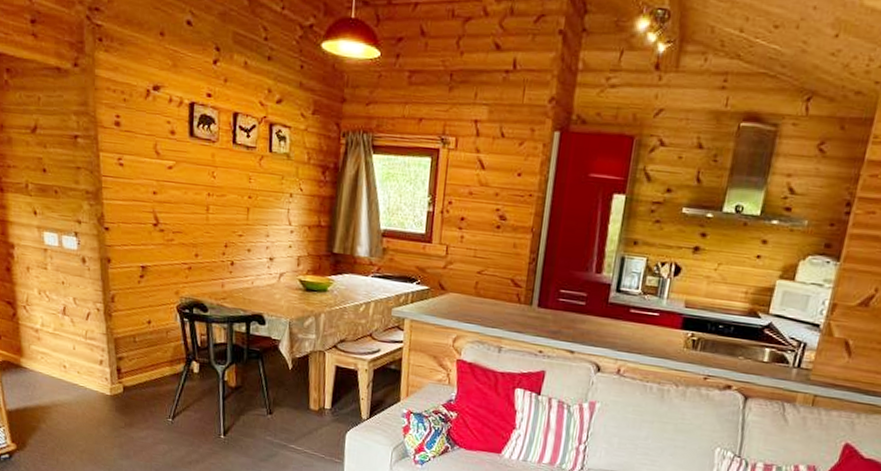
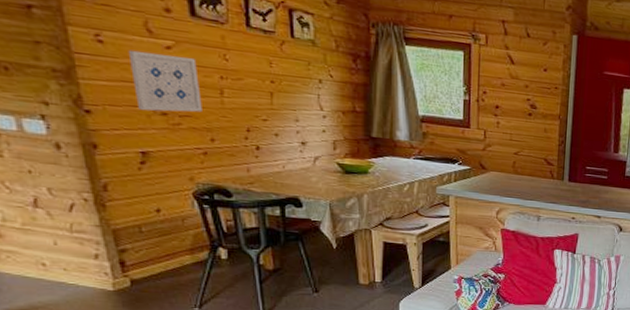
wall art: none [140,171,192,229] -> present [128,49,202,113]

